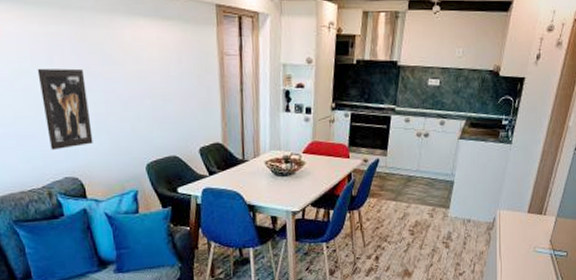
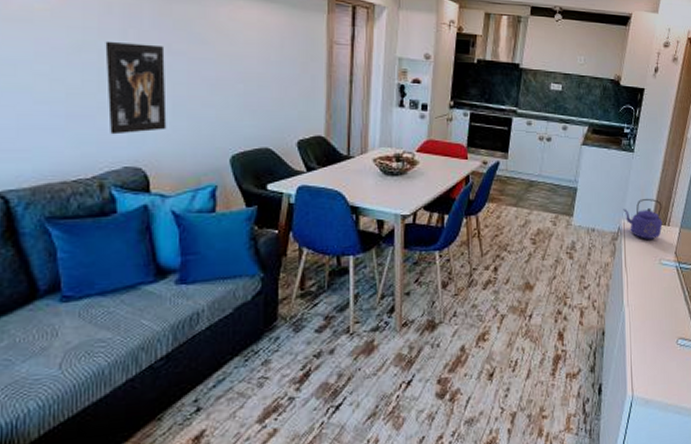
kettle: none [499,189,539,229] -> present [623,199,663,239]

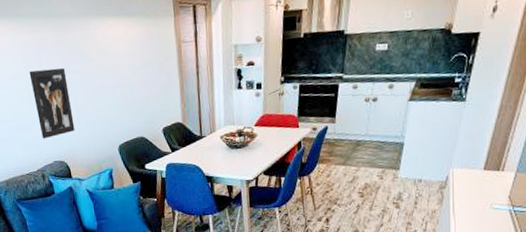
kettle: present [623,199,663,239] -> none [452,146,496,186]

